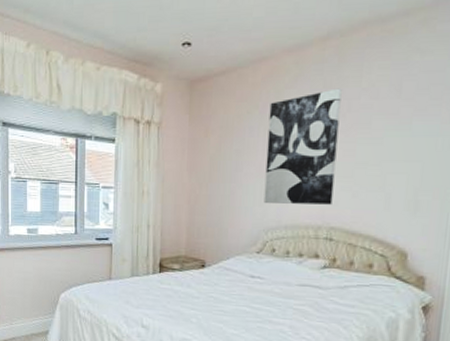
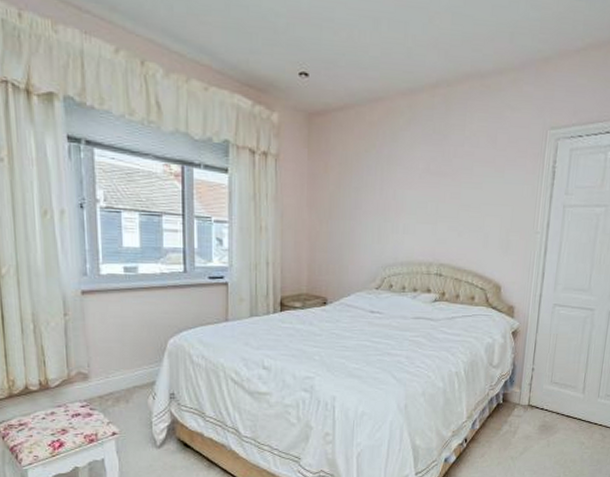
wall art: present [263,88,342,205] -> none [381,134,449,243]

